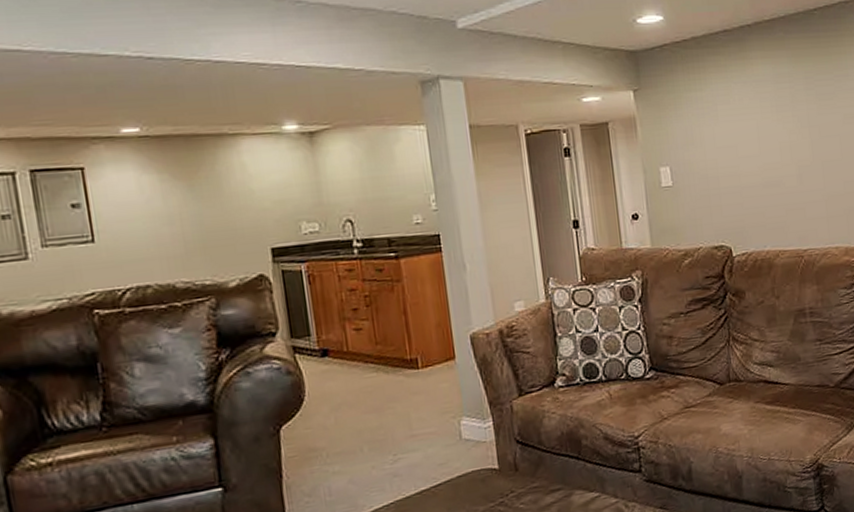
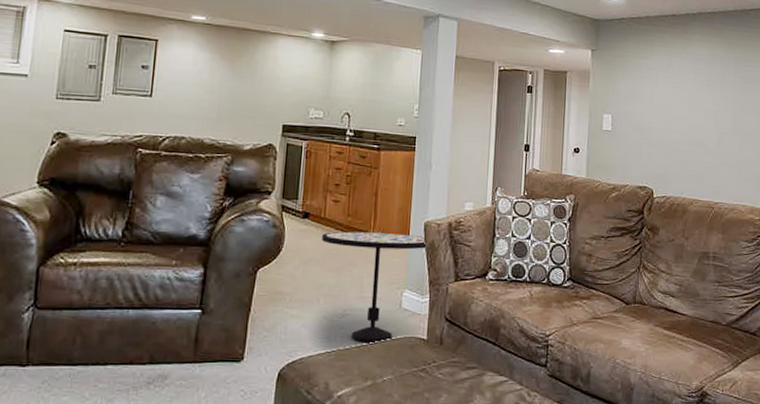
side table: none [350,351,476,487] -> present [322,231,426,342]

